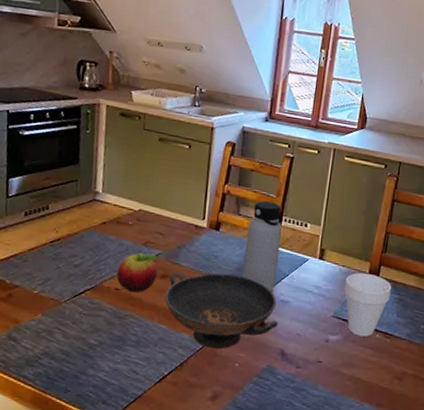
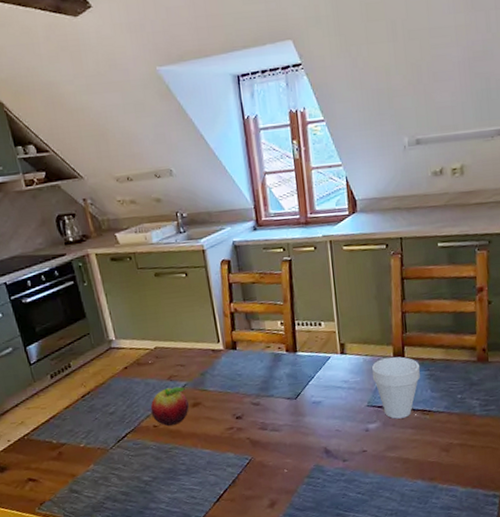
decorative bowl: present [164,272,279,349] -> none [201,387,316,461]
water bottle: present [243,201,283,292] -> none [263,309,303,396]

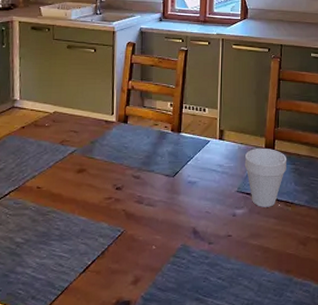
fruit: present [150,386,189,426] -> none [37,151,75,189]

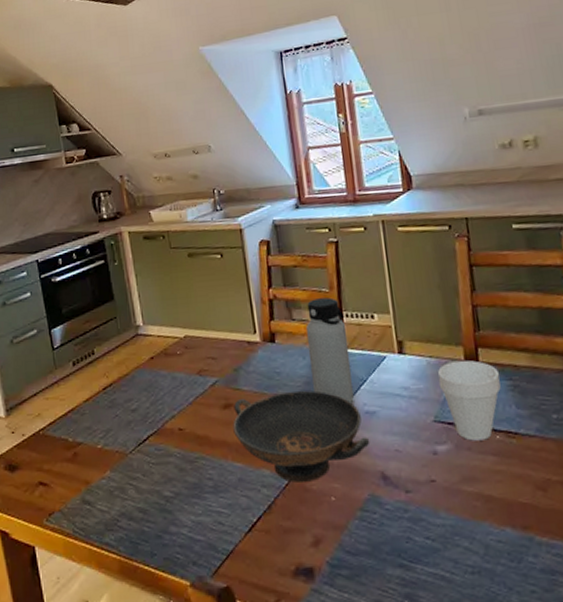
decorative bowl: none [83,162,189,234] -> present [233,390,370,483]
water bottle: none [152,92,184,175] -> present [305,297,354,404]

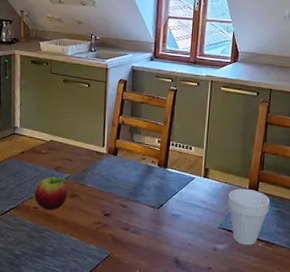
fruit: none [176,383,220,431] -> present [34,176,68,211]
decorative bowl: present [233,390,370,483] -> none [74,192,172,257]
water bottle: present [305,297,354,404] -> none [139,129,171,207]

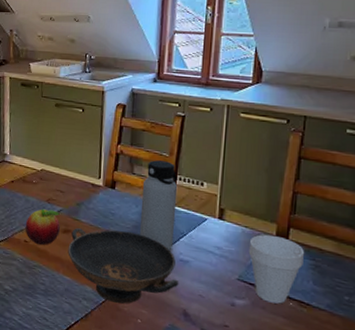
decorative bowl: none [74,192,172,257] -> present [68,228,179,304]
water bottle: none [139,129,171,207] -> present [140,160,178,251]

